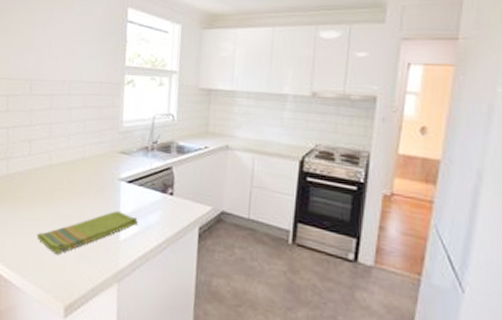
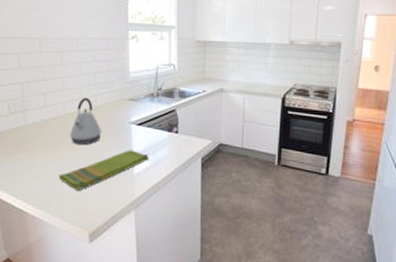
kettle: none [53,148,88,202] -> present [70,98,102,145]

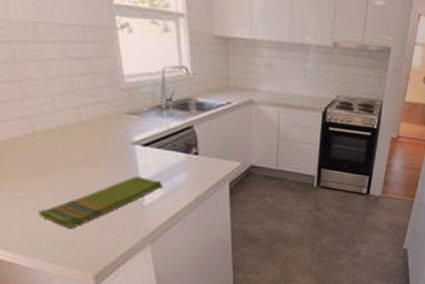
kettle: present [70,98,102,145] -> none [46,110,94,173]

